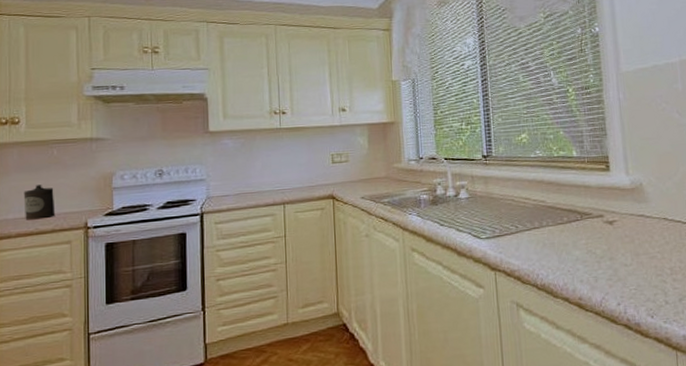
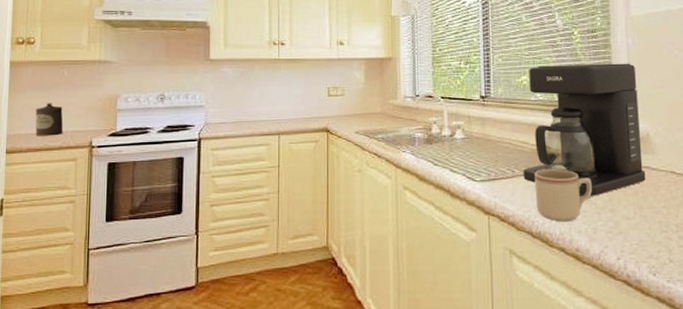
coffee maker: none [526,117,641,247] -> present [523,63,646,196]
mug: none [537,222,592,273] -> present [534,169,592,222]

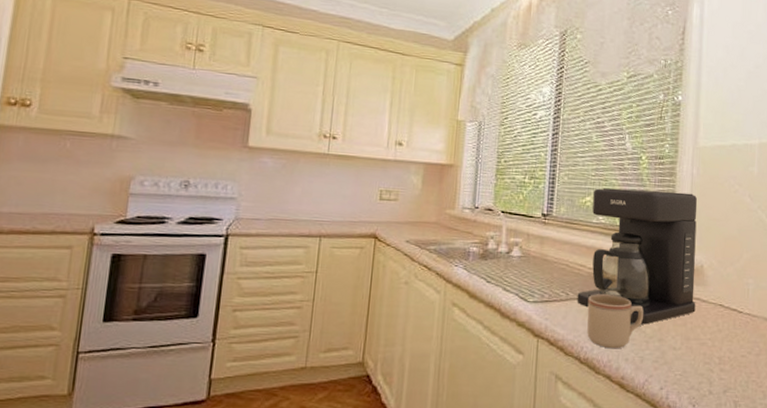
canister: present [35,103,64,136] -> none [22,178,61,218]

